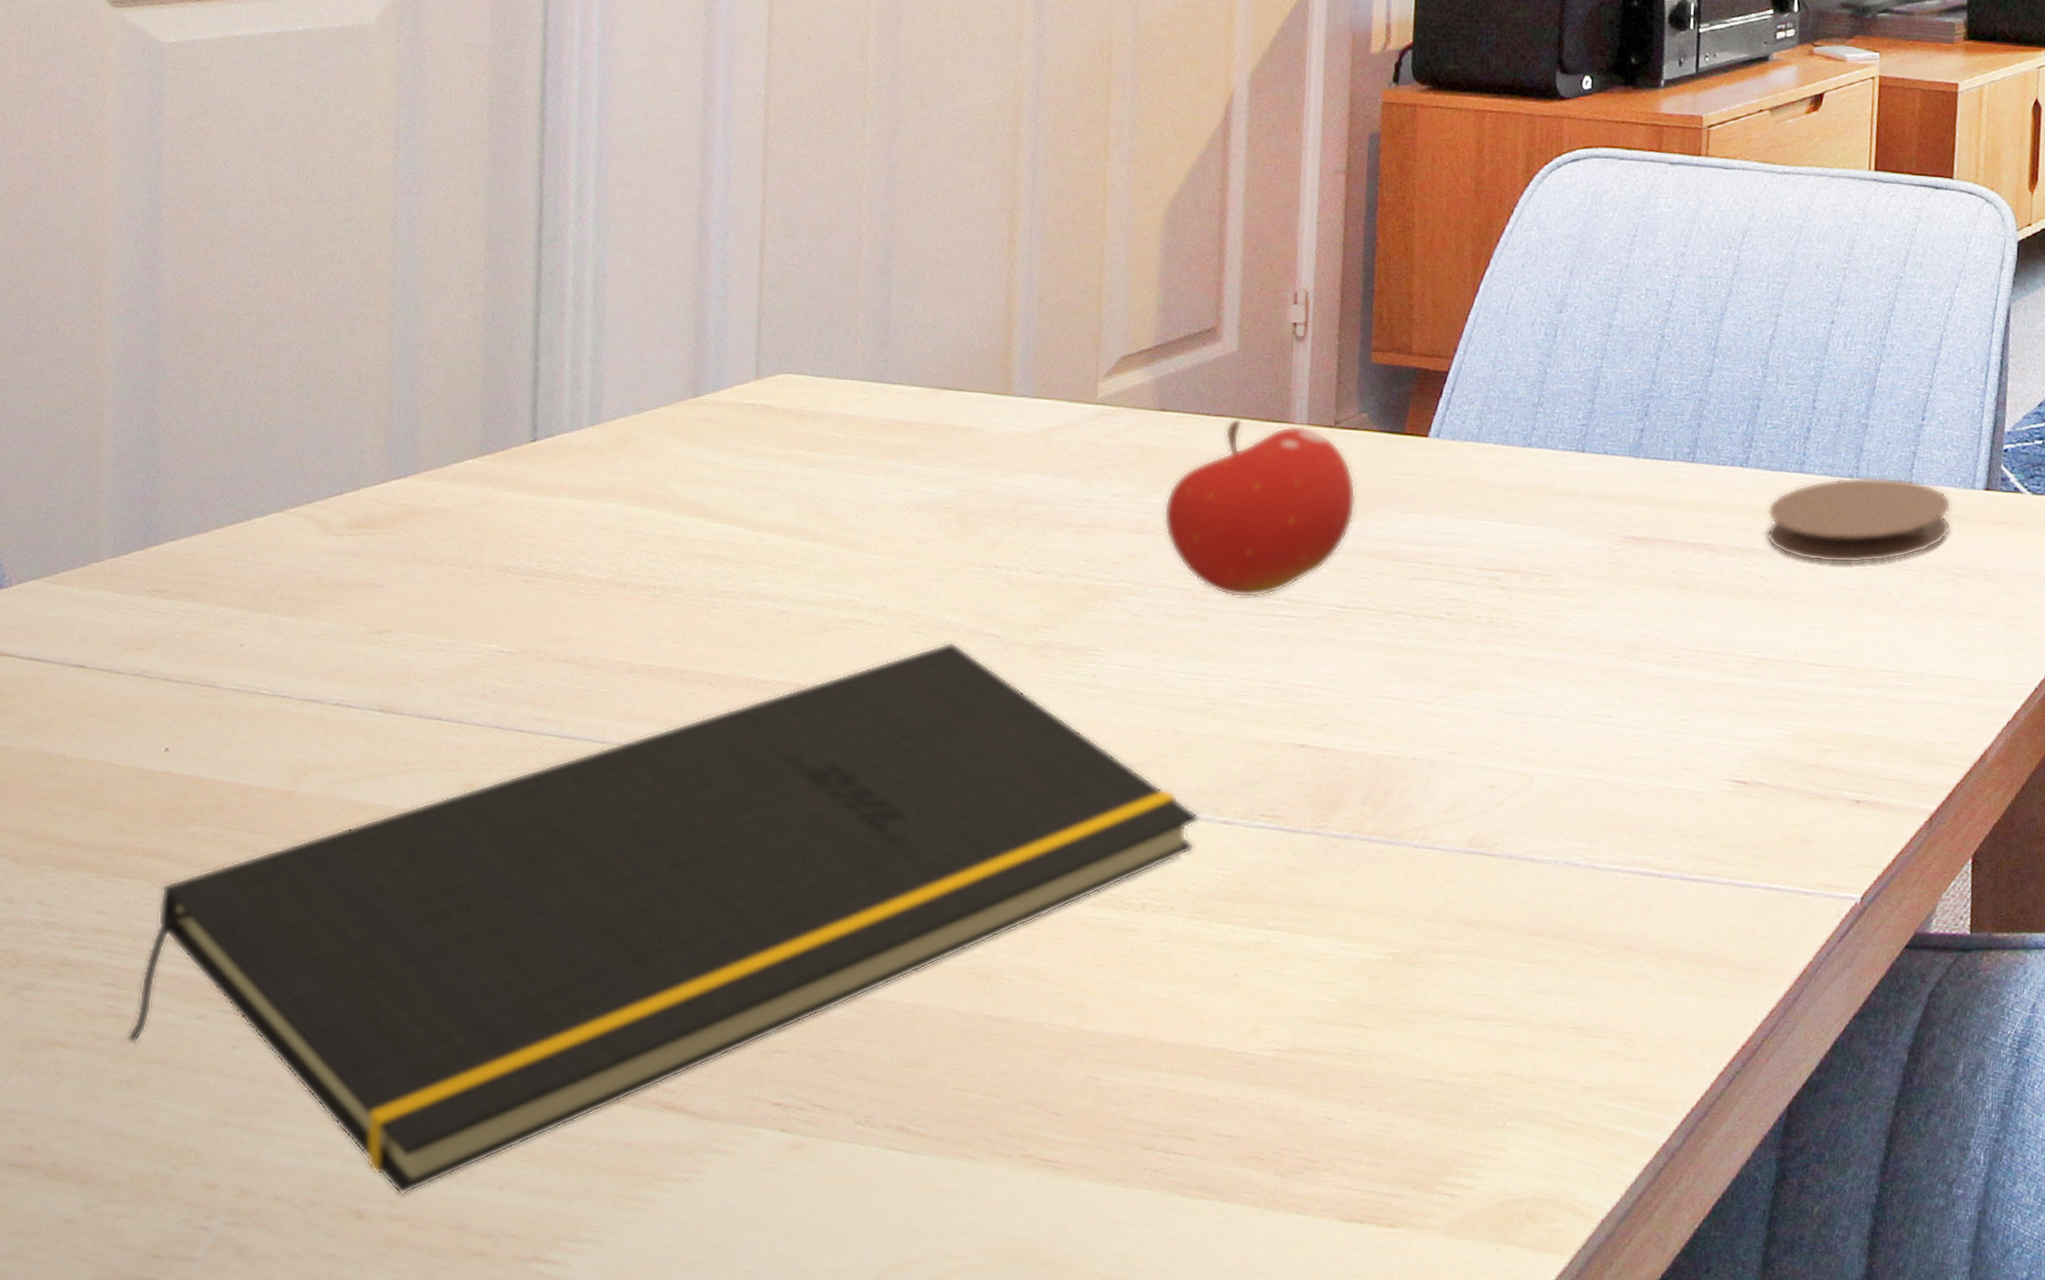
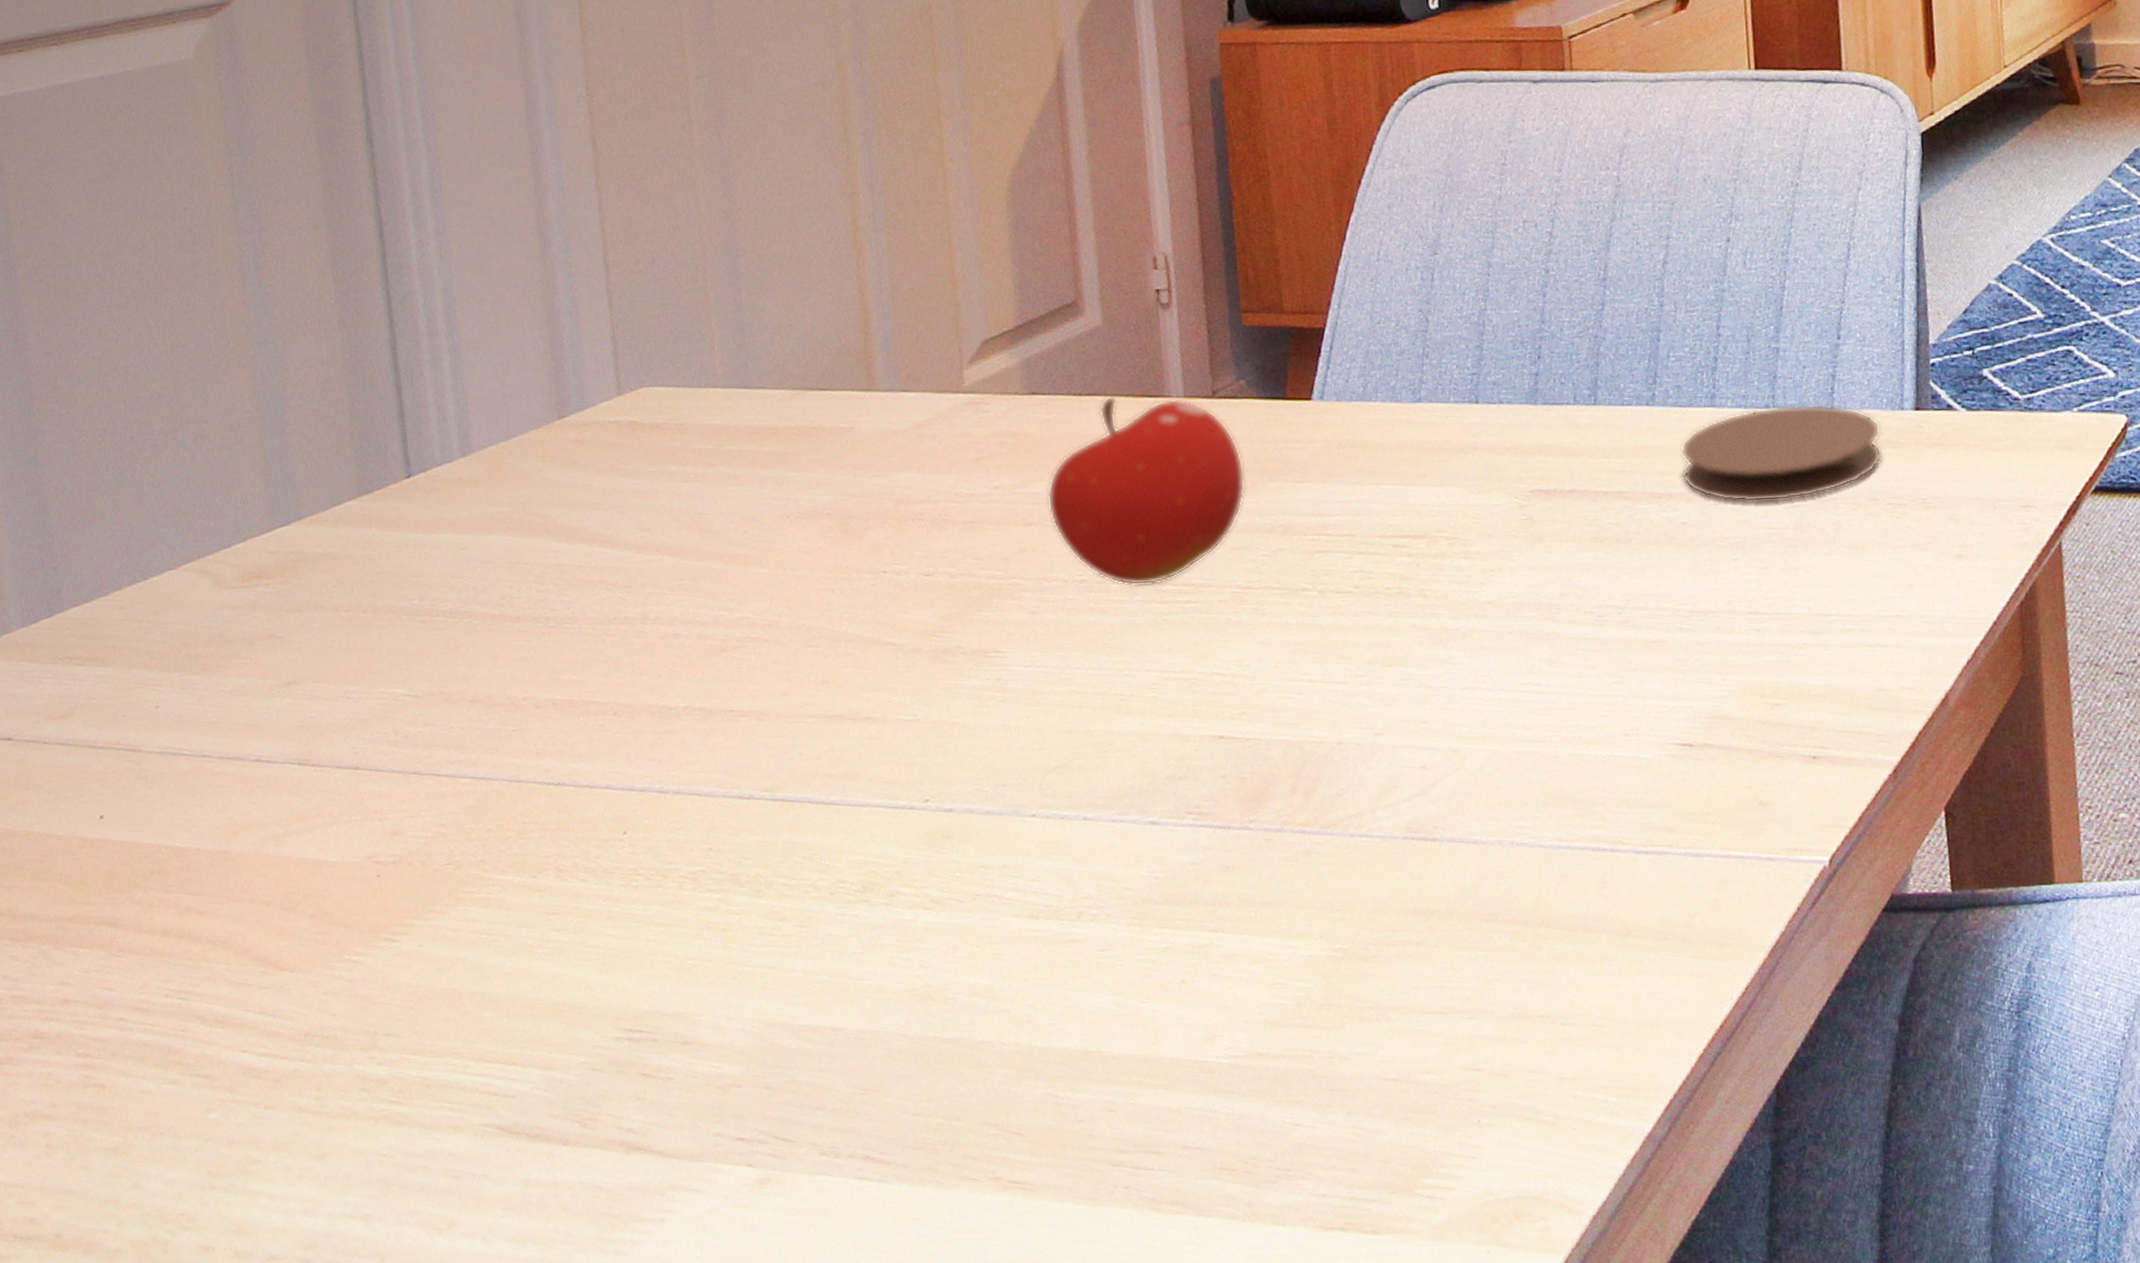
notepad: present [126,641,1199,1195] -> none [105,653,1125,1249]

